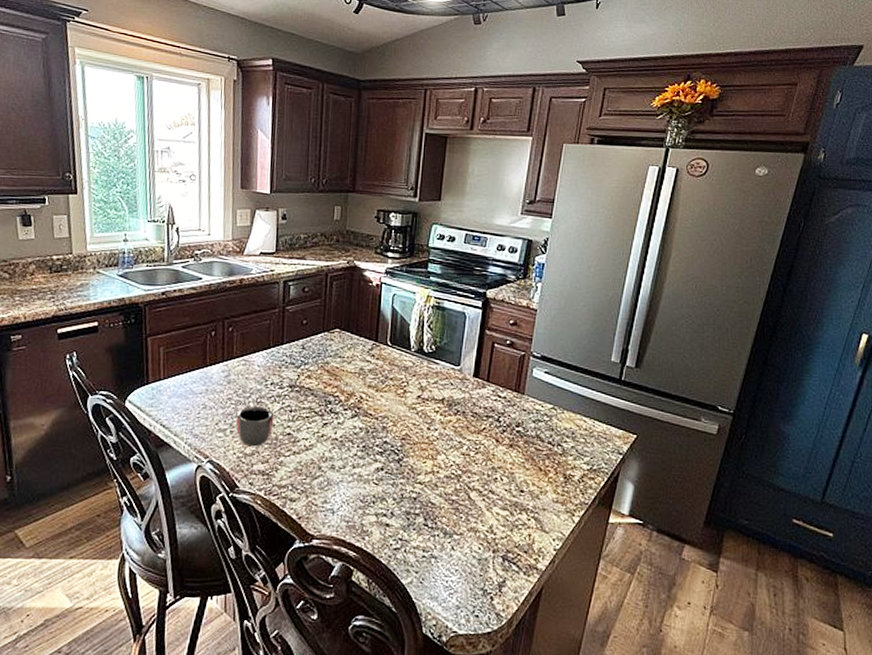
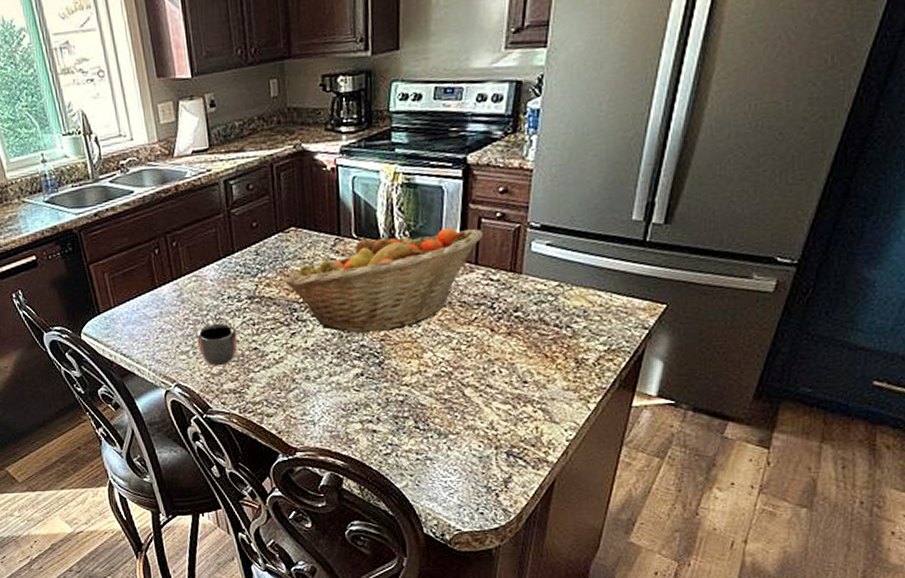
fruit basket: none [323,344,495,431] -> present [283,228,483,333]

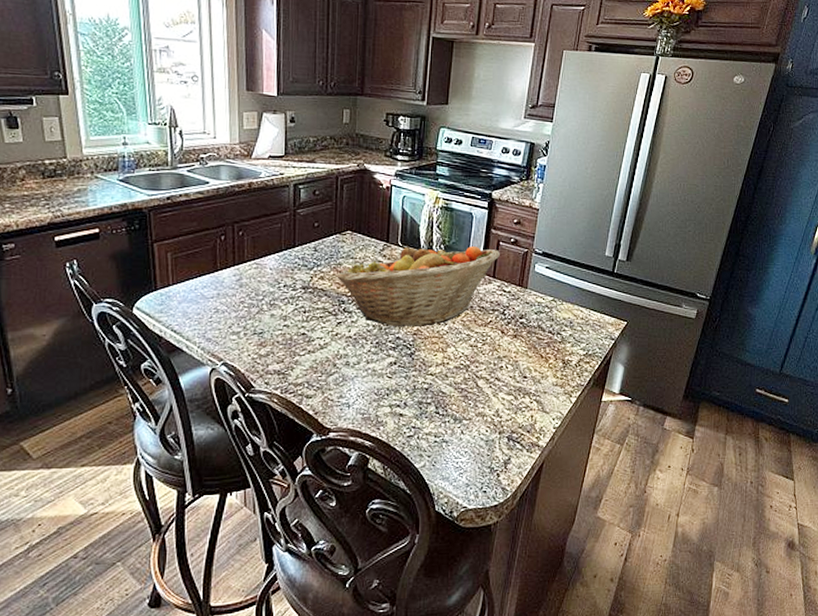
mug: present [196,323,238,366] -> none [249,308,288,348]

